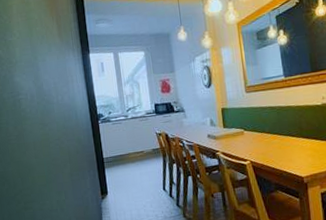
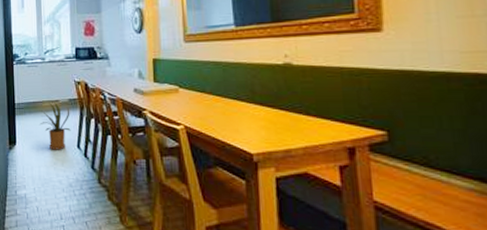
house plant: none [127,152,156,195] -> present [39,101,71,150]

